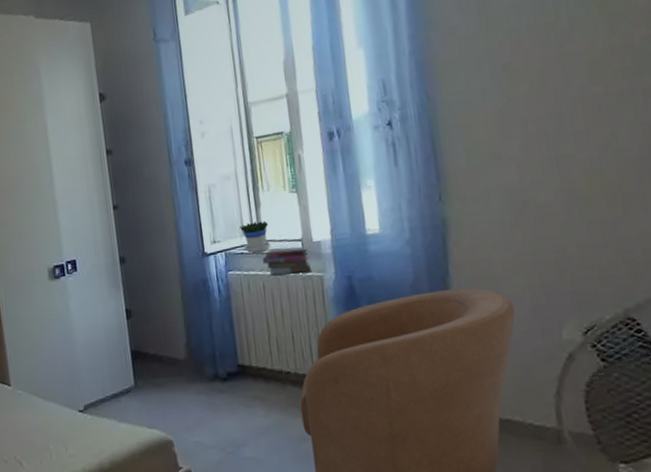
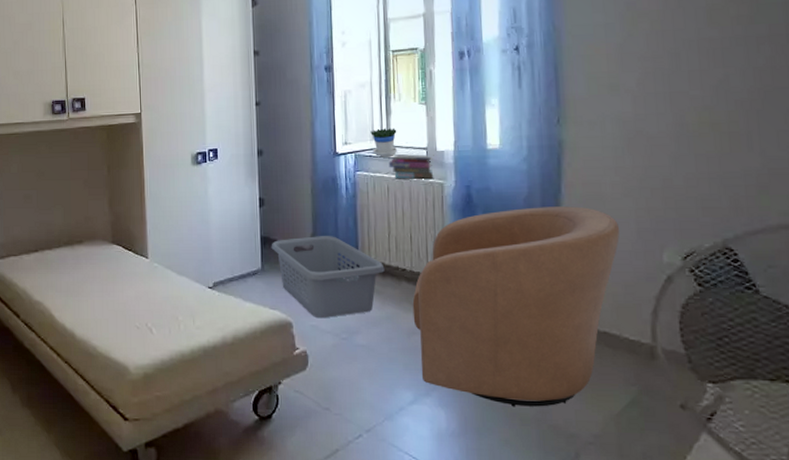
laundry basket: none [143,343,268,434] -> present [271,236,385,319]

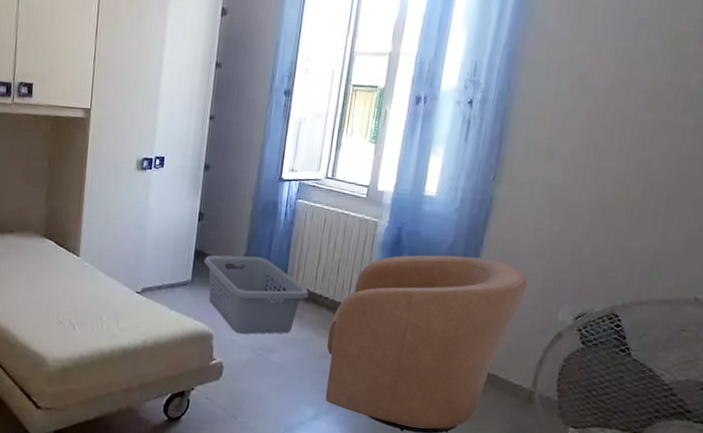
flowerpot: present [370,128,397,158] -> none [317,160,344,190]
books: present [388,154,434,179] -> none [329,188,374,216]

